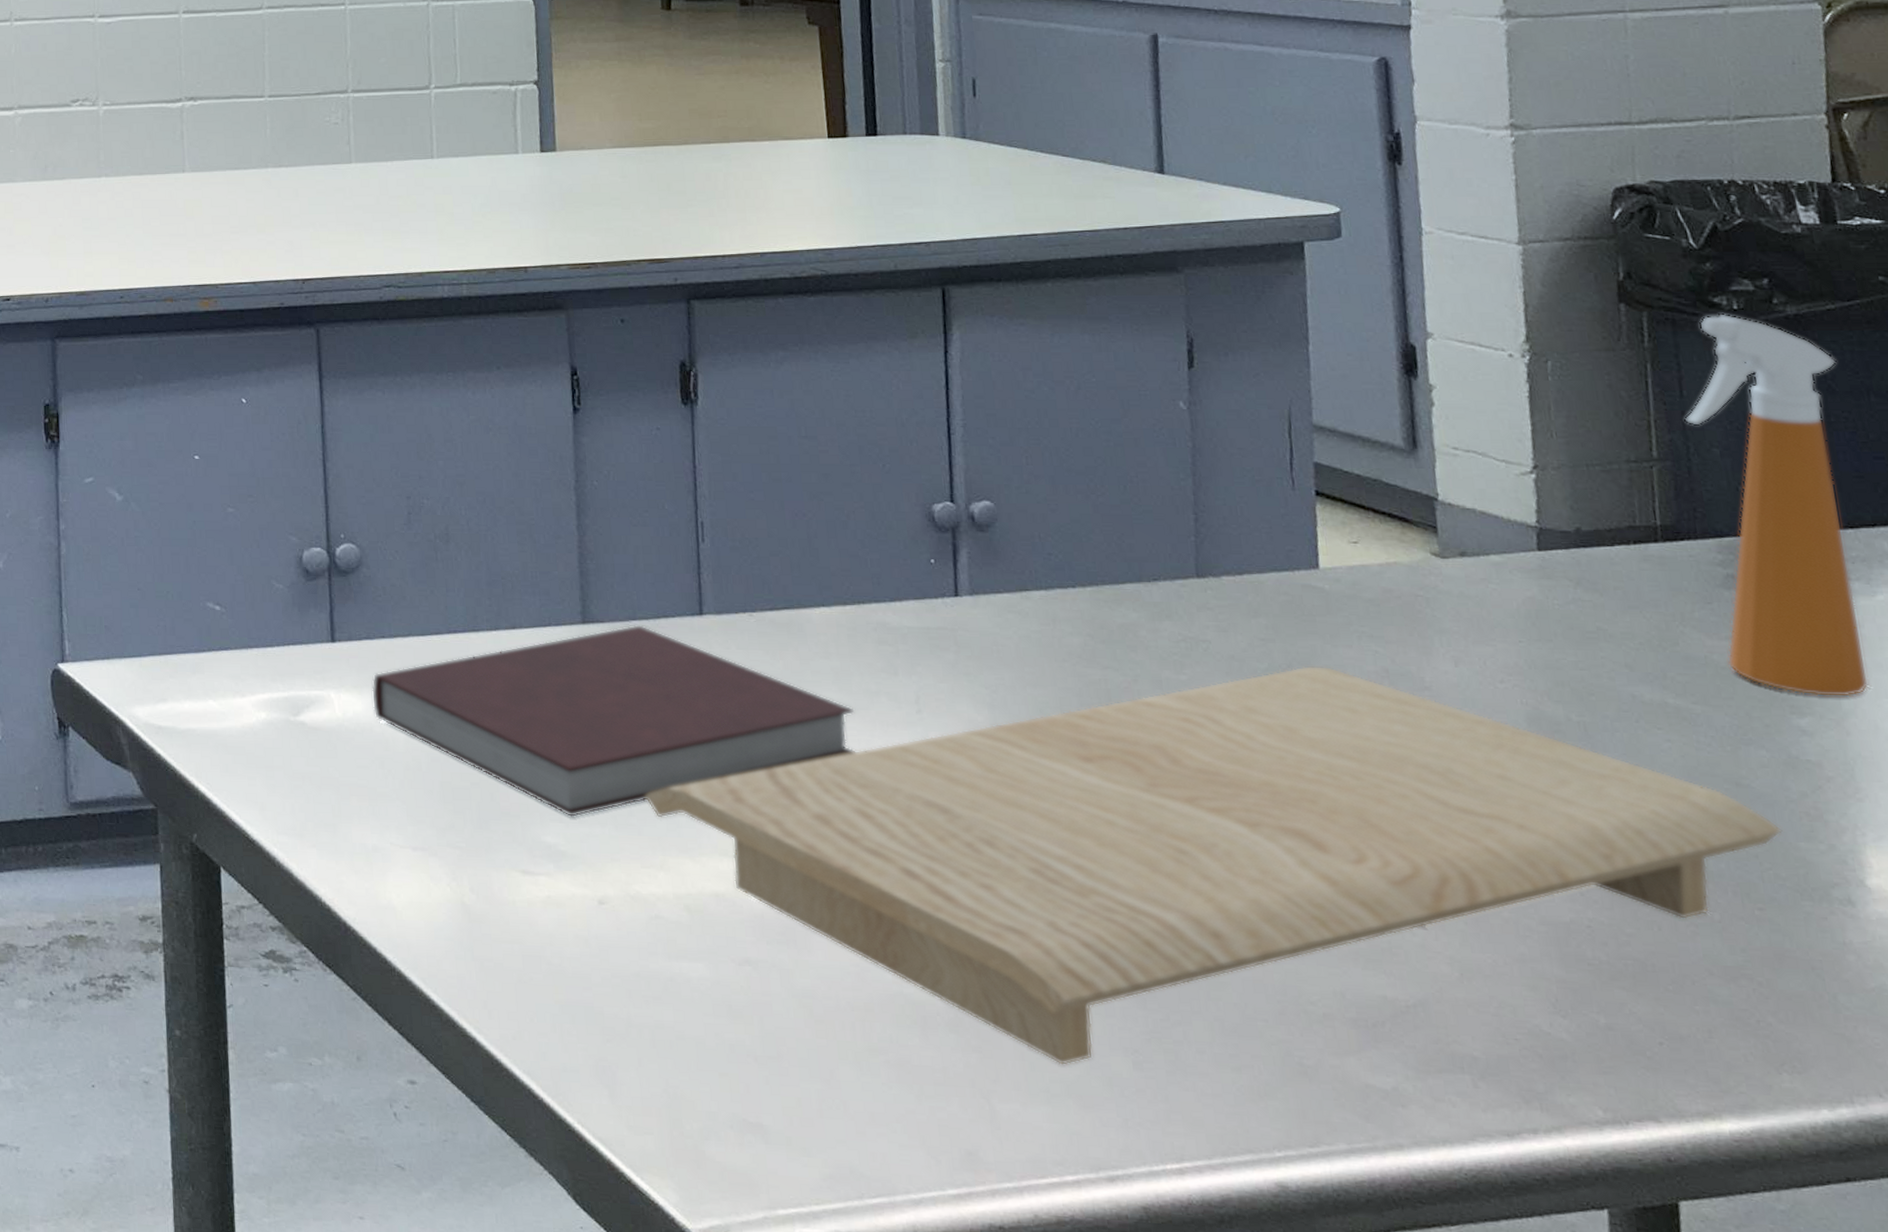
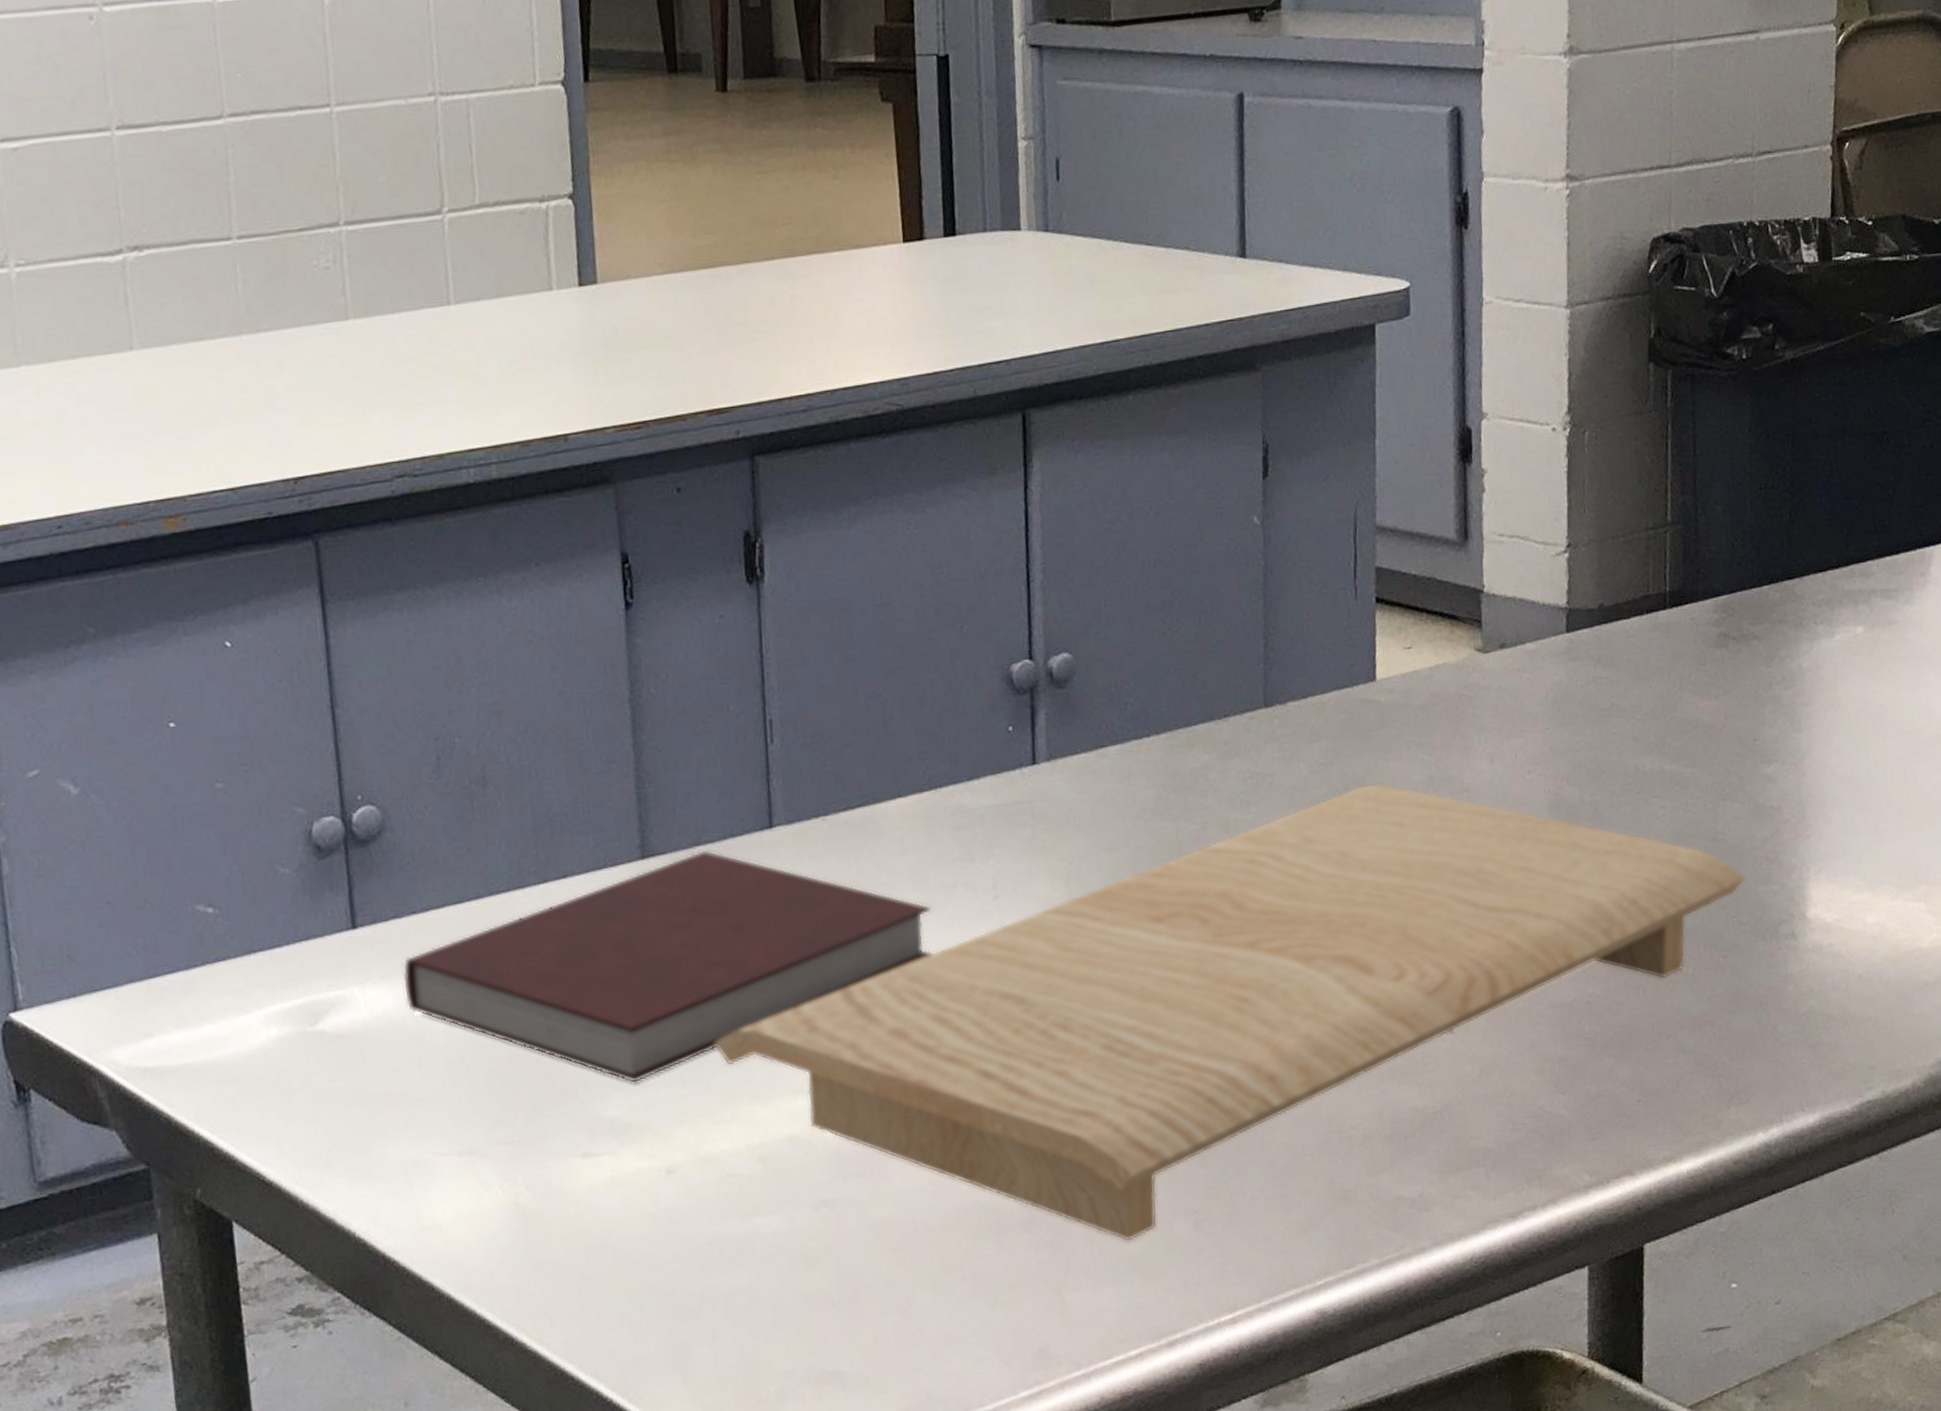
spray bottle: present [1684,314,1870,698] -> none [1695,364,1823,743]

